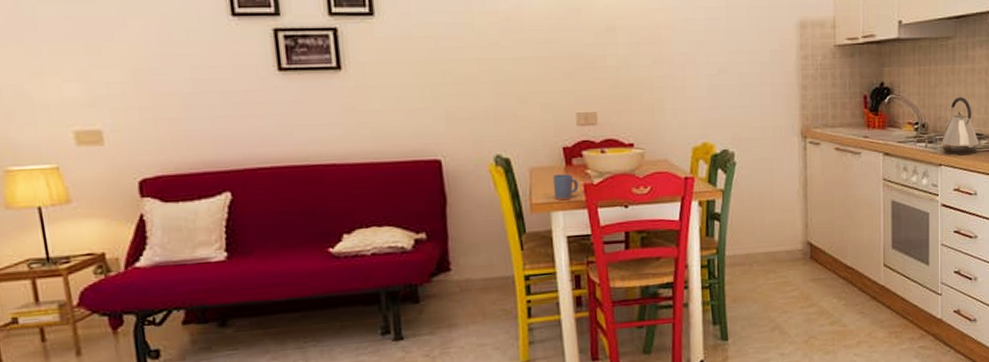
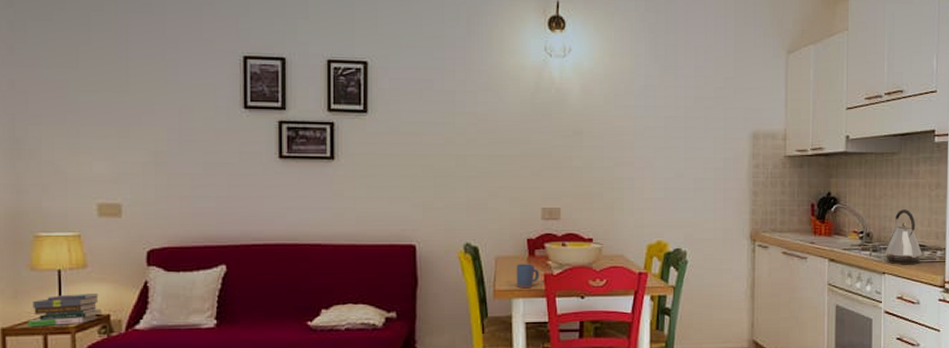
books: none [11,231,96,272] -> present [28,293,102,327]

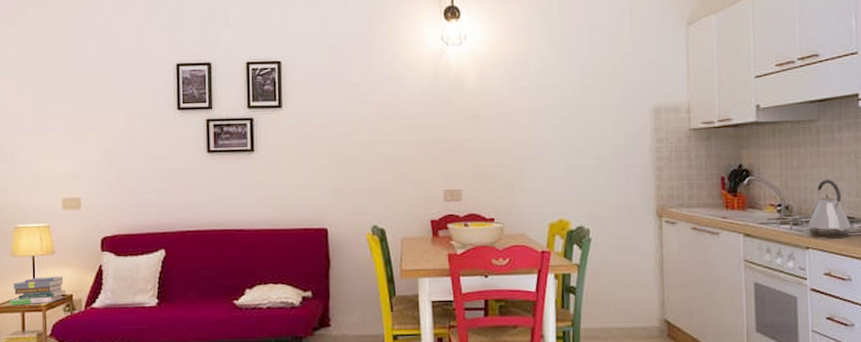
mug: present [516,264,540,289] -> none [421,244,444,268]

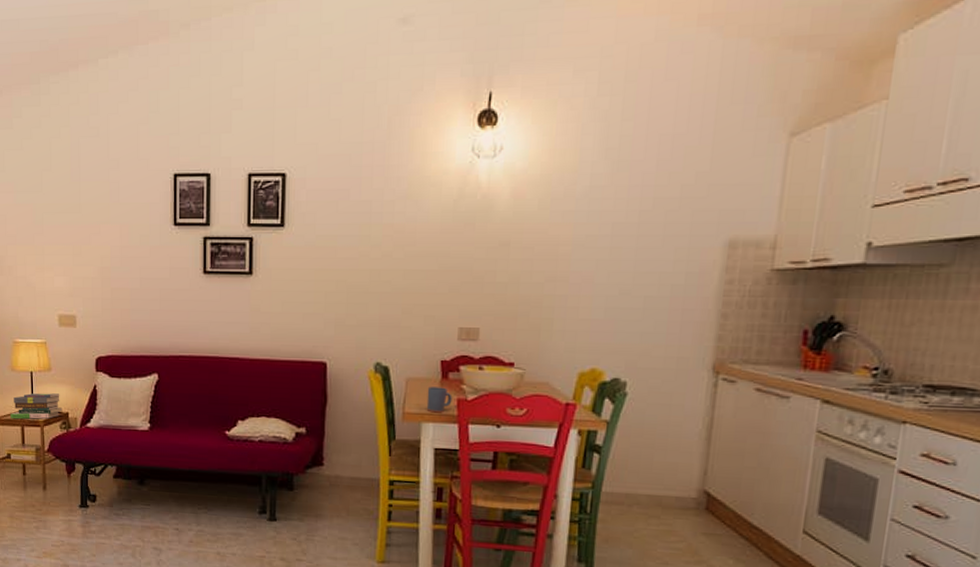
mug: none [421,244,444,268] -> present [426,386,452,413]
kettle: present [807,180,851,239] -> none [909,341,970,414]

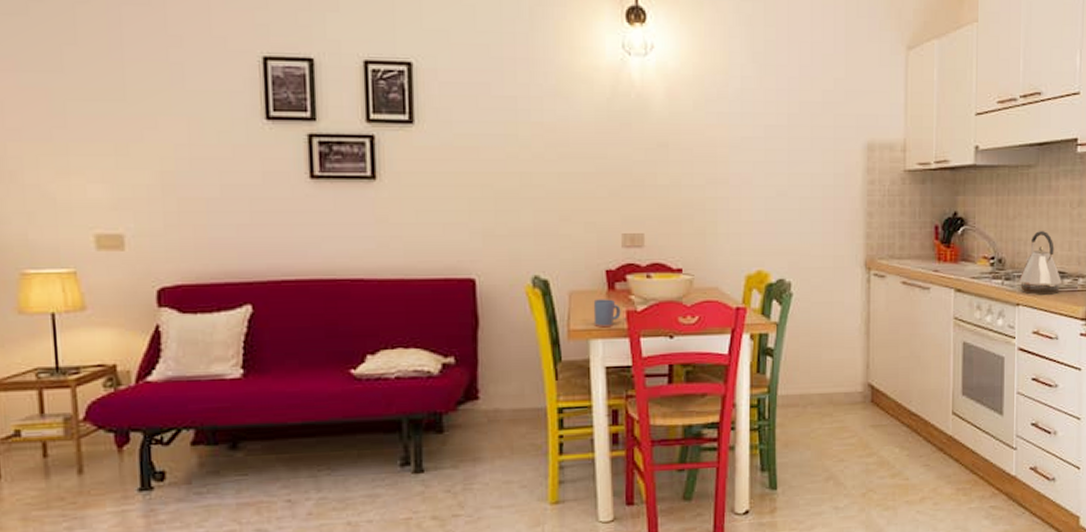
books: present [10,393,63,419] -> none [18,340,107,381]
kettle: none [909,341,970,414] -> present [1019,231,1061,295]

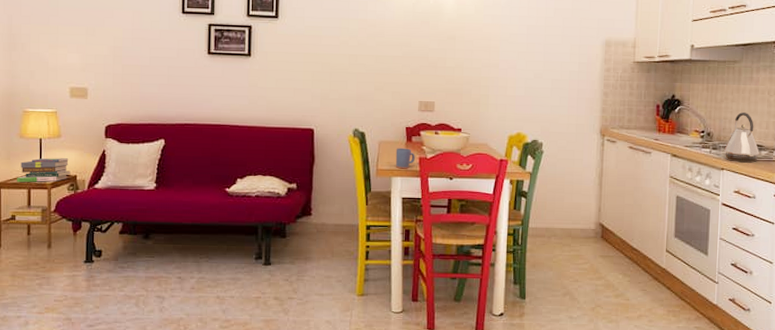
books: none [18,340,107,381] -> present [17,158,71,183]

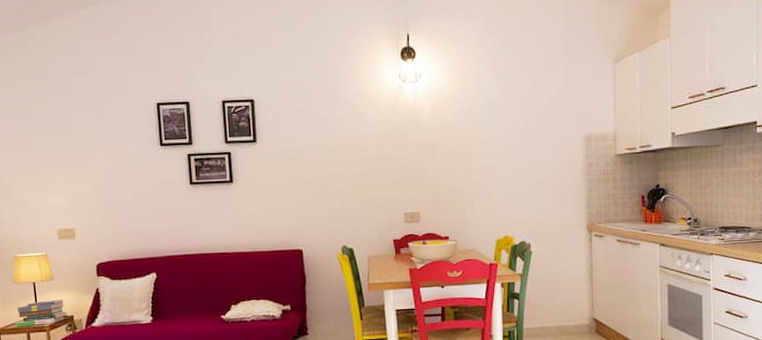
mug: present [395,148,415,169] -> none [385,260,406,282]
kettle: present [724,112,759,163] -> none [712,196,747,246]

